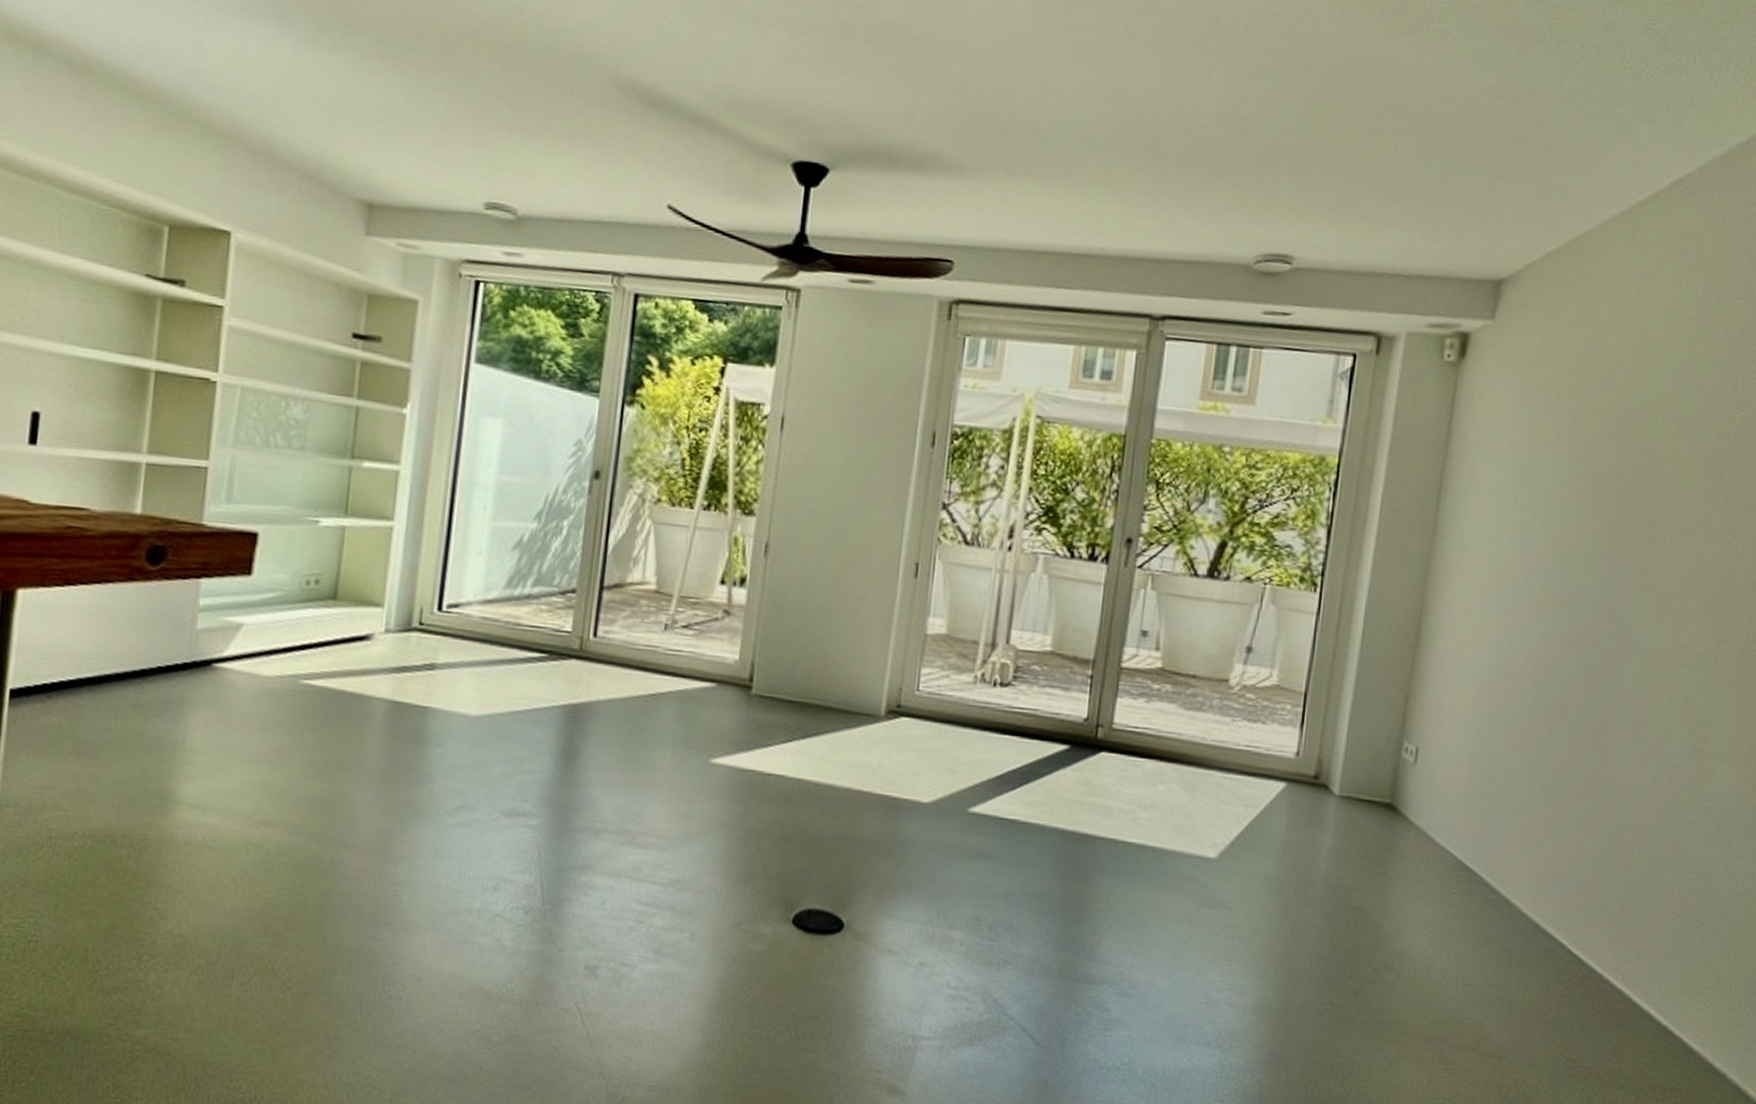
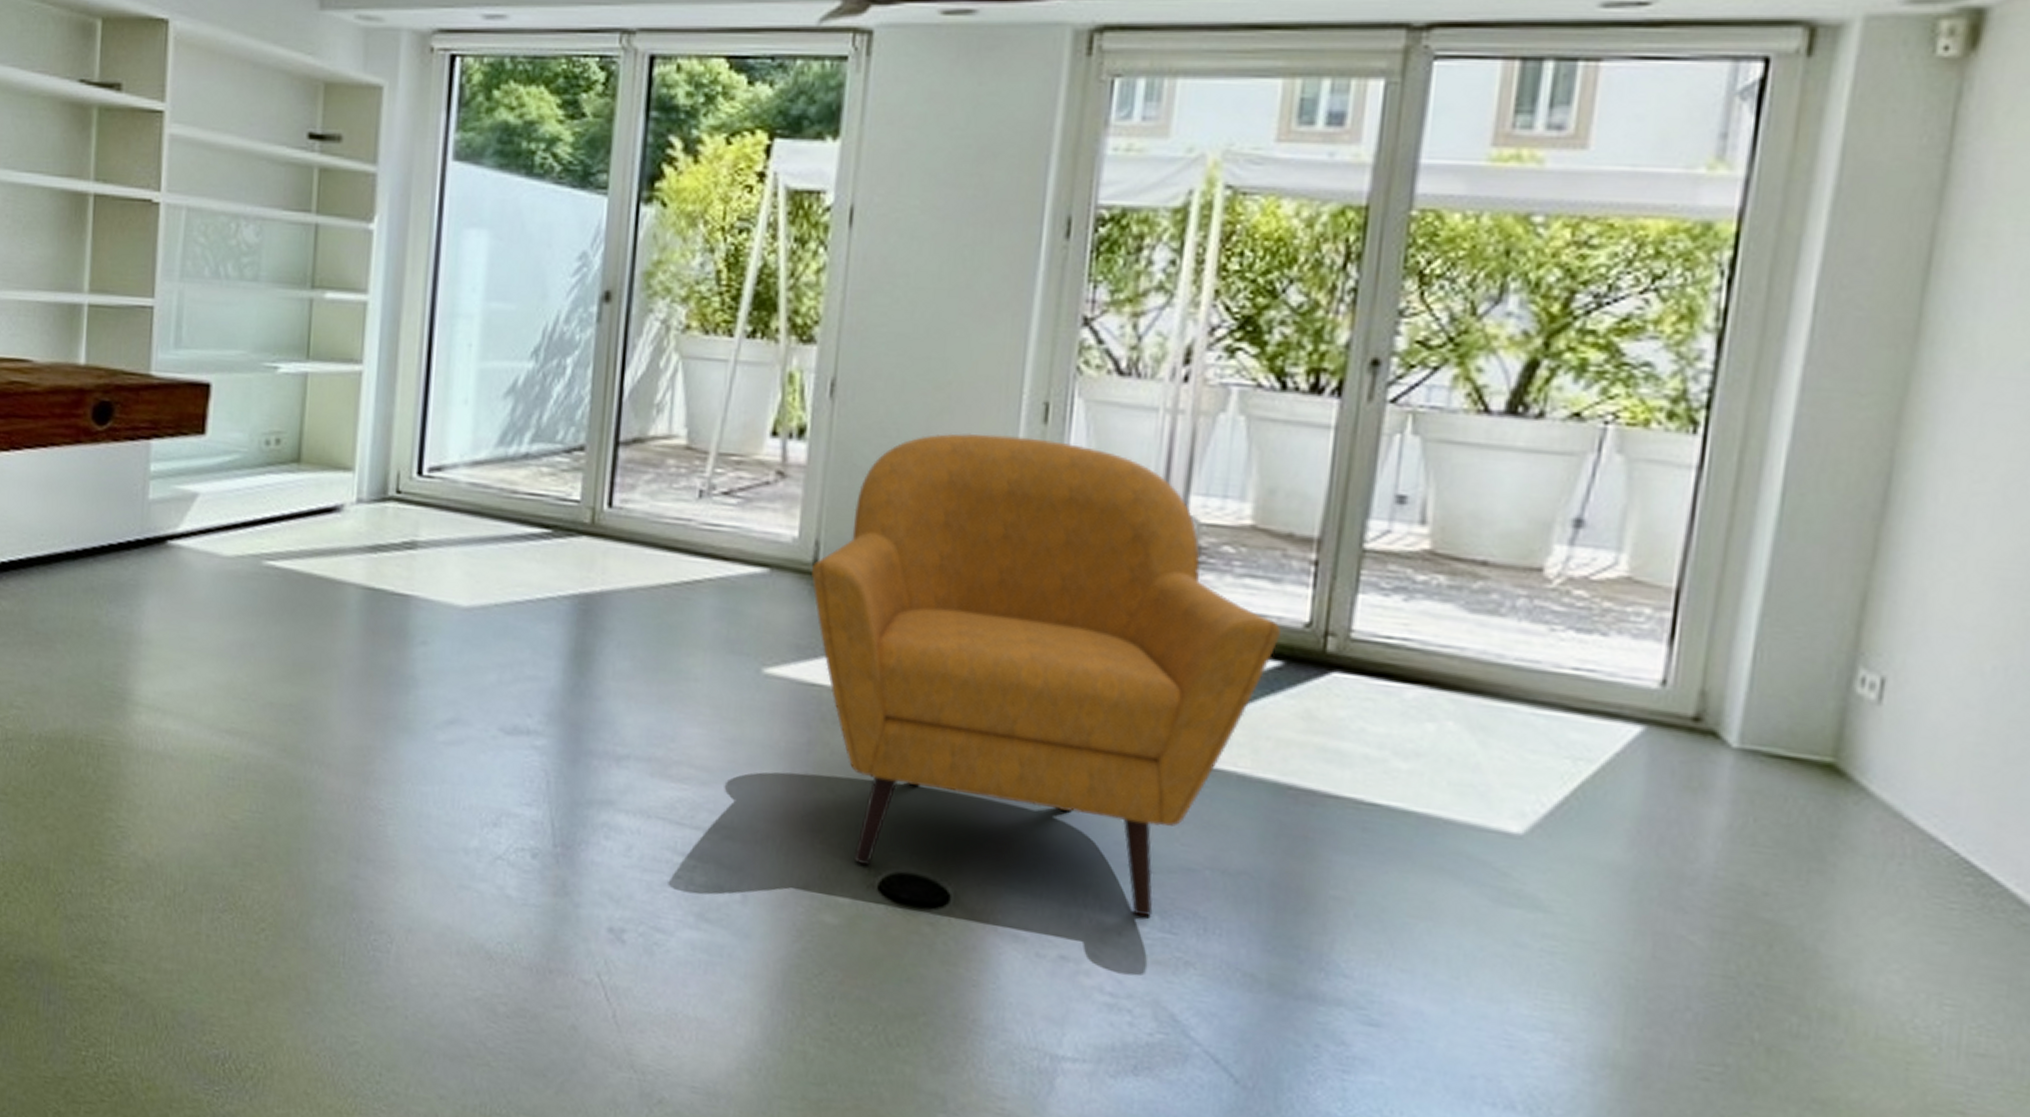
armchair: none [748,584,1069,930] -> present [812,433,1281,917]

